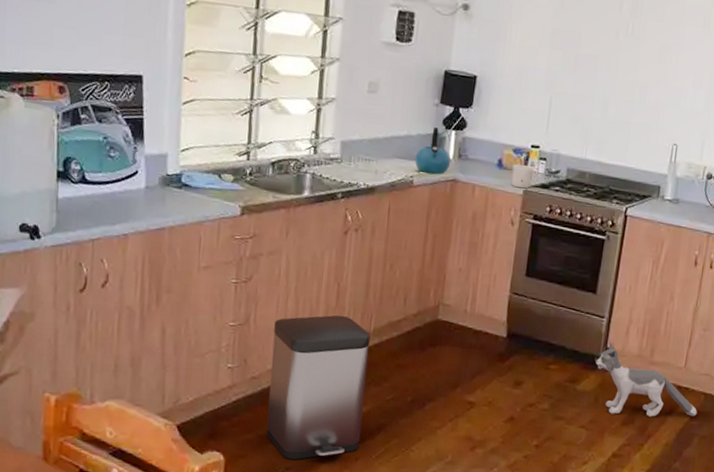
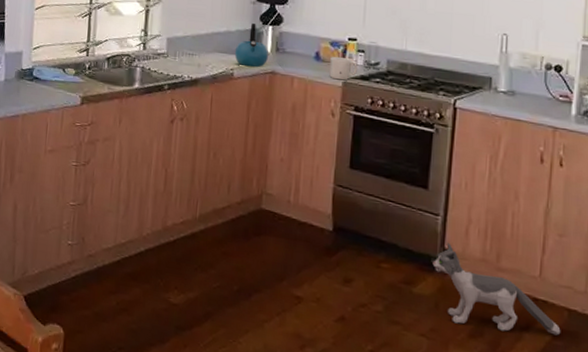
pedal bin: present [266,315,371,460] -> none [101,199,196,341]

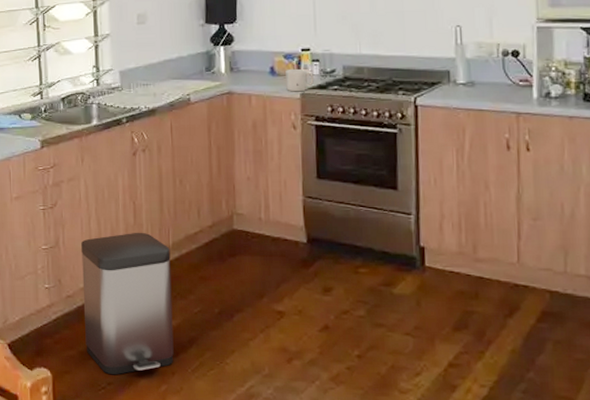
pedal bin: none [101,199,196,341] -> present [81,232,174,375]
kettle: present [234,22,268,68] -> none [189,45,223,90]
cat: present [431,243,561,336] -> none [408,240,545,321]

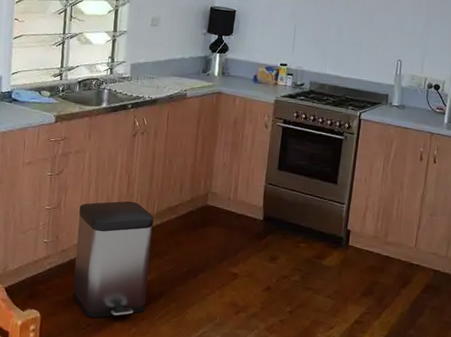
mug: present [285,68,314,92] -> none [264,79,287,99]

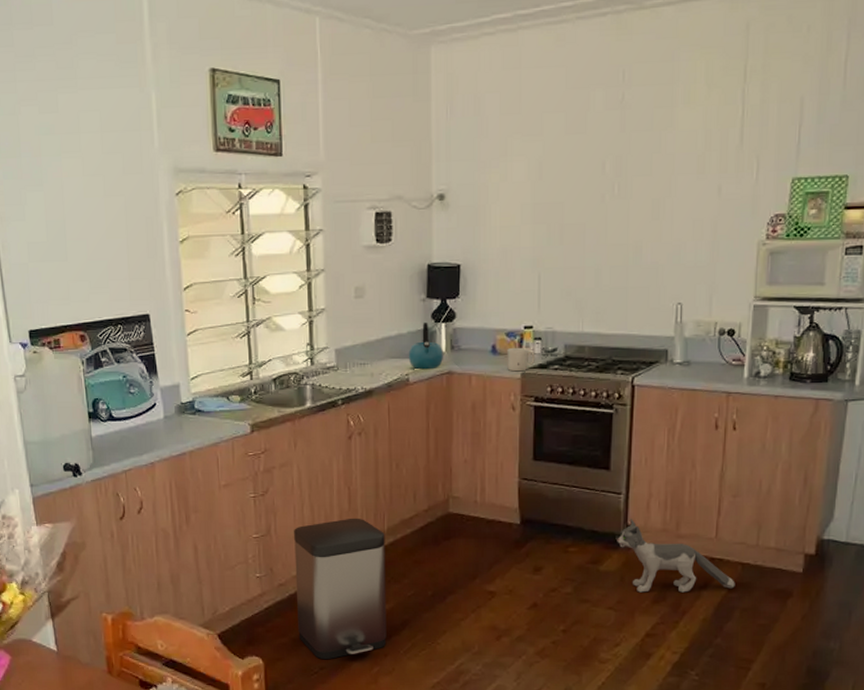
kettle: none [187,51,216,89] -> present [408,321,443,370]
mug: none [264,79,287,99] -> present [507,347,535,372]
cat: none [337,225,428,290] -> present [615,519,735,593]

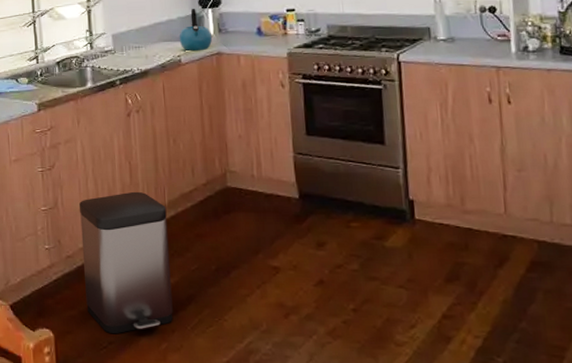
mug: present [507,347,535,372] -> none [272,28,300,51]
cat: present [615,519,735,593] -> none [398,194,534,271]

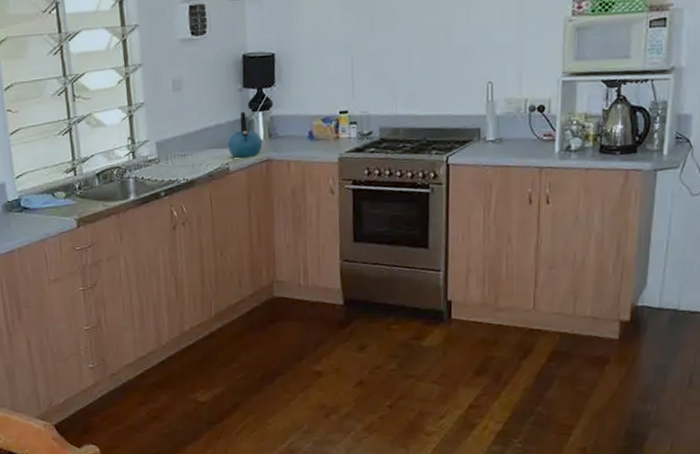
pedal bin: present [79,191,173,334] -> none [124,305,219,445]

